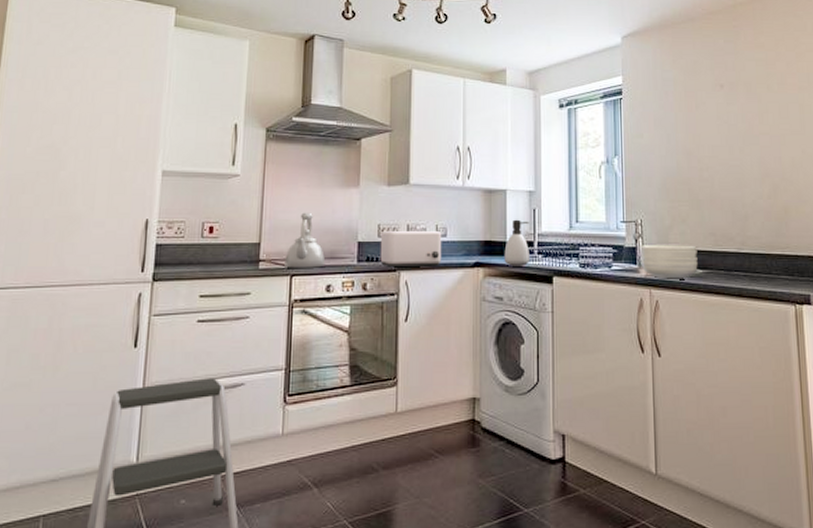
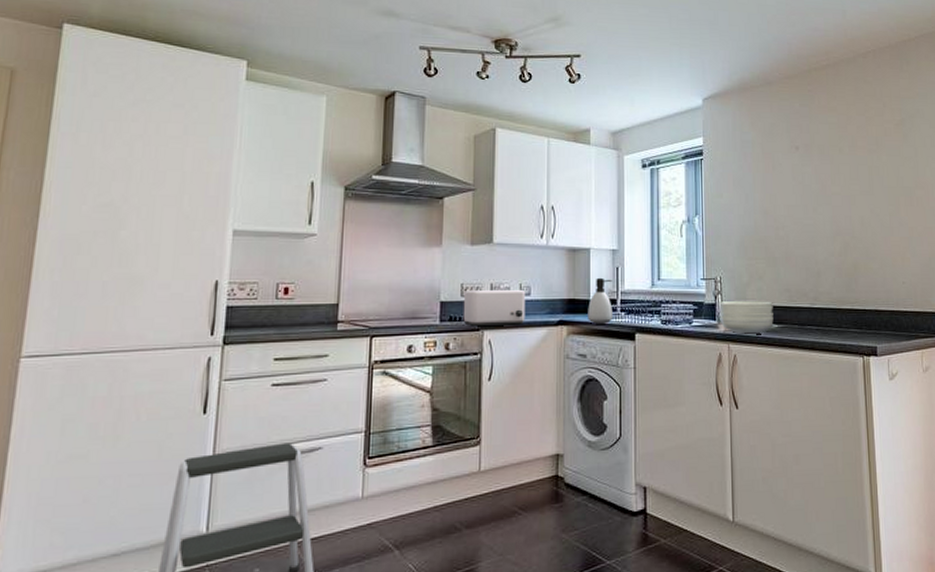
kettle: present [284,212,326,269] -> none [364,272,407,330]

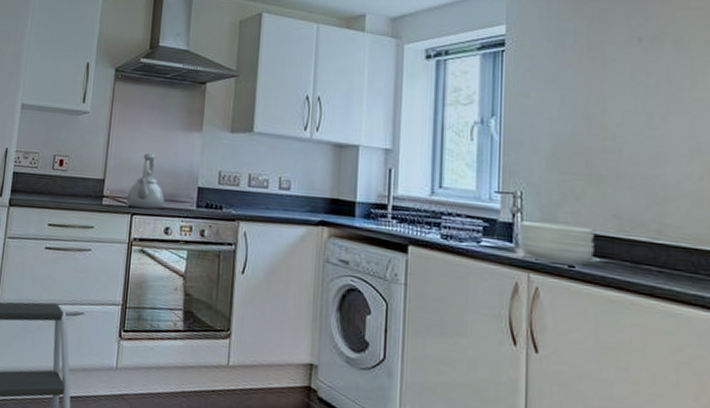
kettle: none [364,272,407,330] -> present [126,153,166,210]
toaster: present [463,289,526,327] -> none [219,178,285,221]
soap dispenser: present [588,277,613,325] -> none [352,178,384,232]

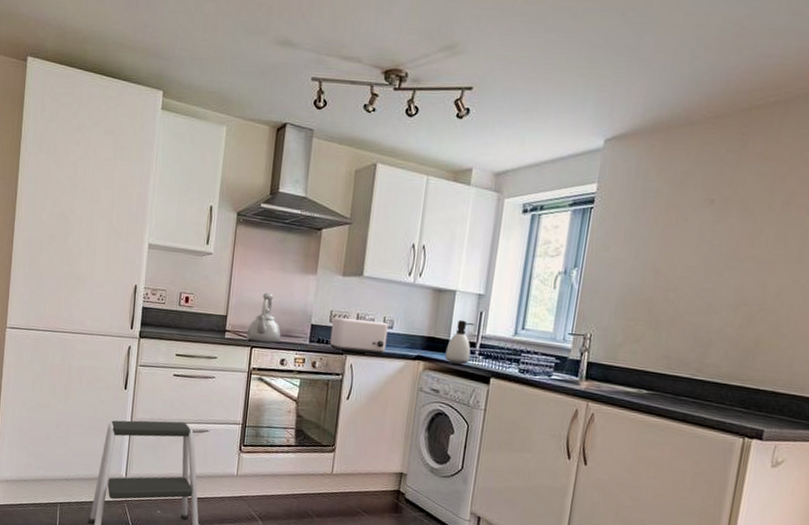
toaster: none [219,178,285,221] -> present [329,317,389,355]
soap dispenser: none [352,178,384,232] -> present [445,319,475,366]
bowl: present [518,221,594,267] -> none [582,359,647,398]

